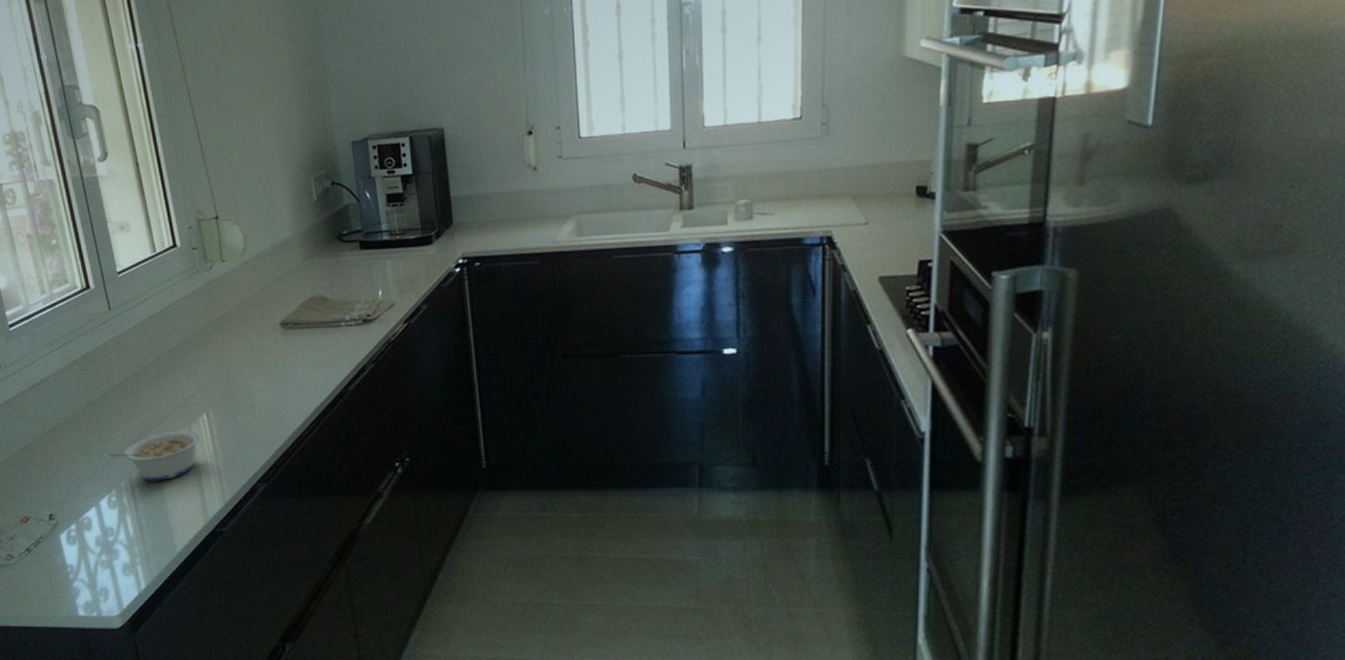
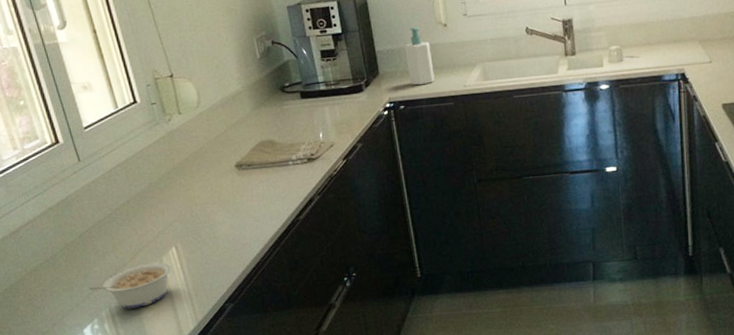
soap bottle: none [485,169,518,239] -> present [404,27,435,86]

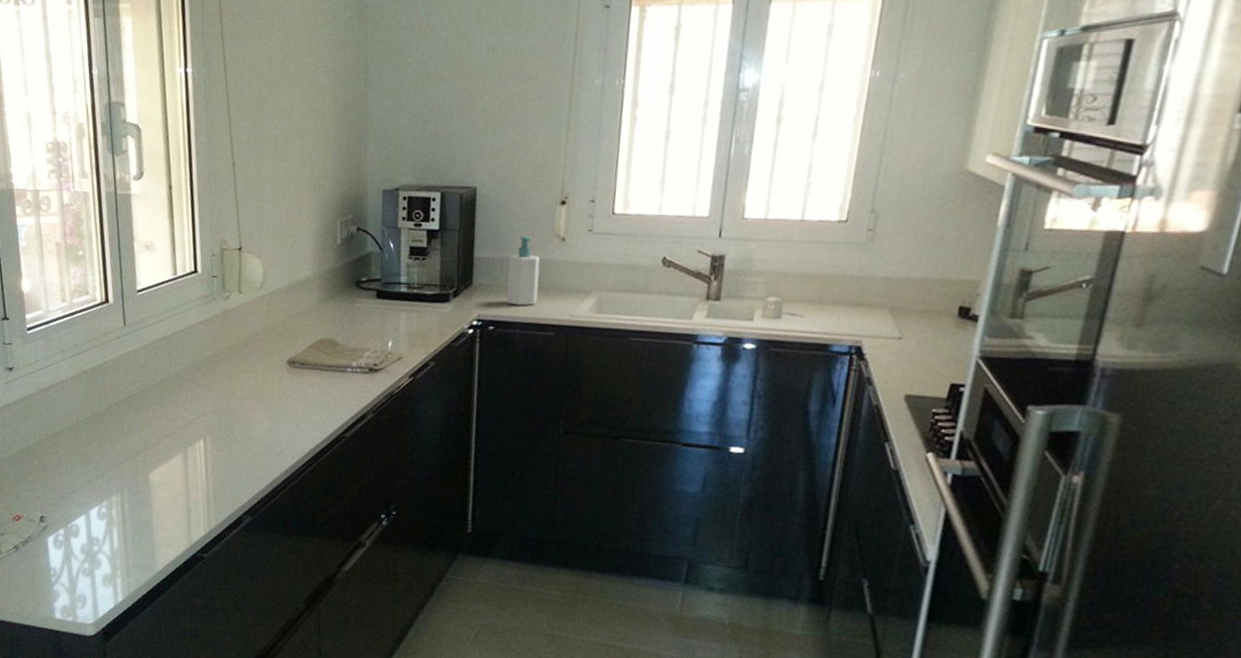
legume: present [88,262,172,309] -> none [104,452,195,500]

